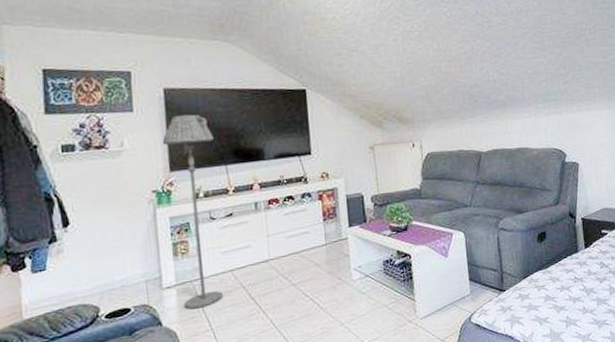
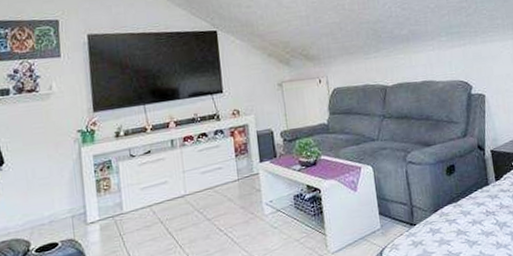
floor lamp: present [162,114,223,310] -> none [86,57,142,244]

